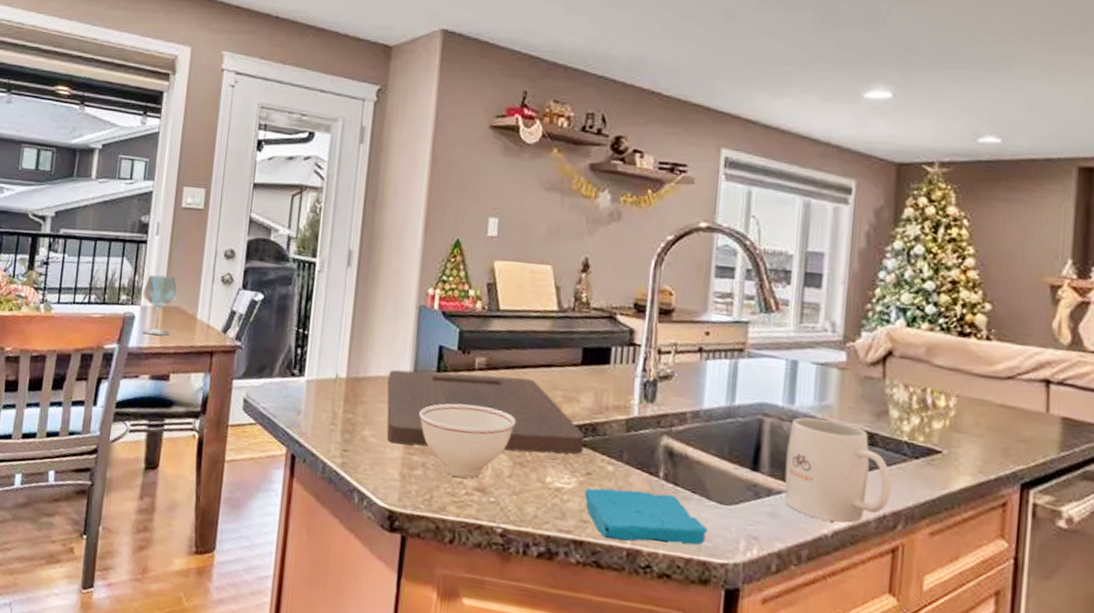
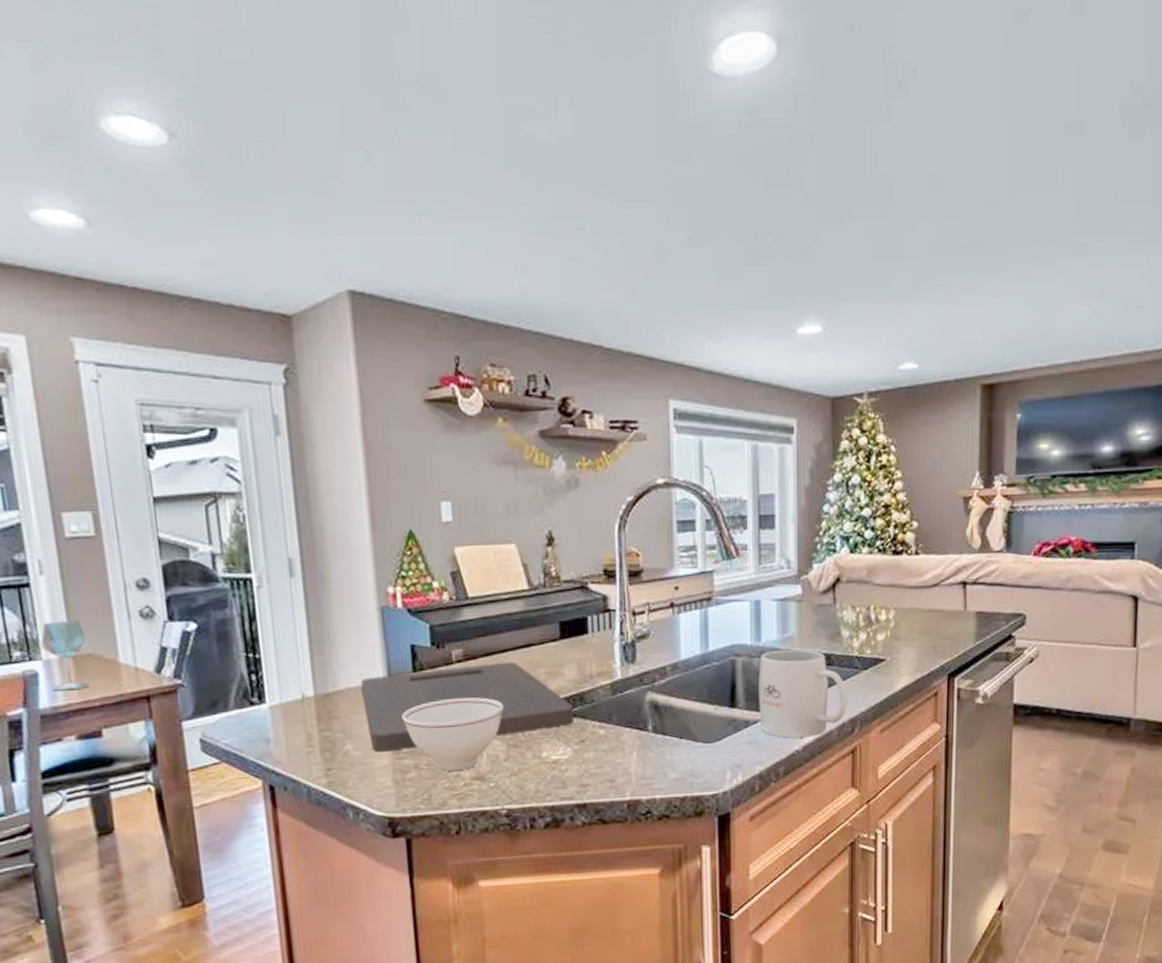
sponge: present [584,487,708,546] -> none [580,744,697,797]

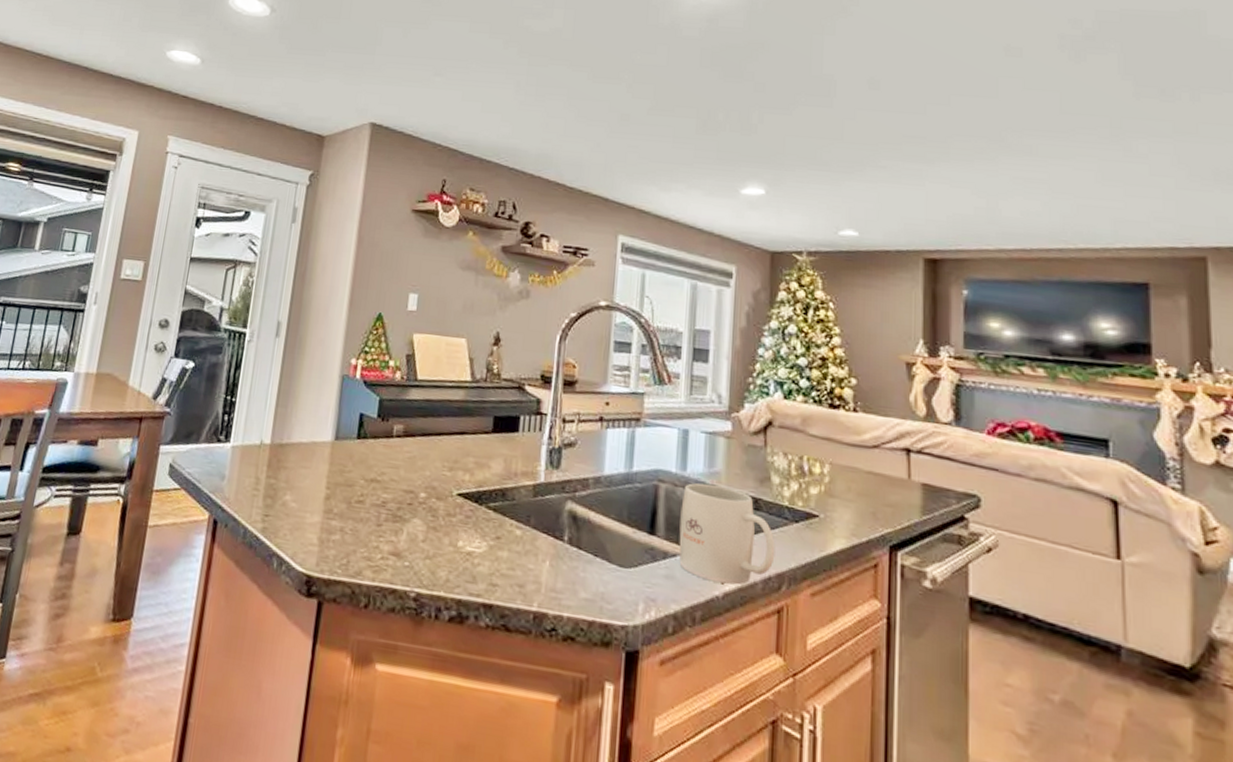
wine glass: present [41,620,89,691] -> none [73,342,112,402]
cutting board: present [361,661,574,752] -> none [307,436,495,519]
bowl: present [402,697,504,772] -> none [339,468,431,543]

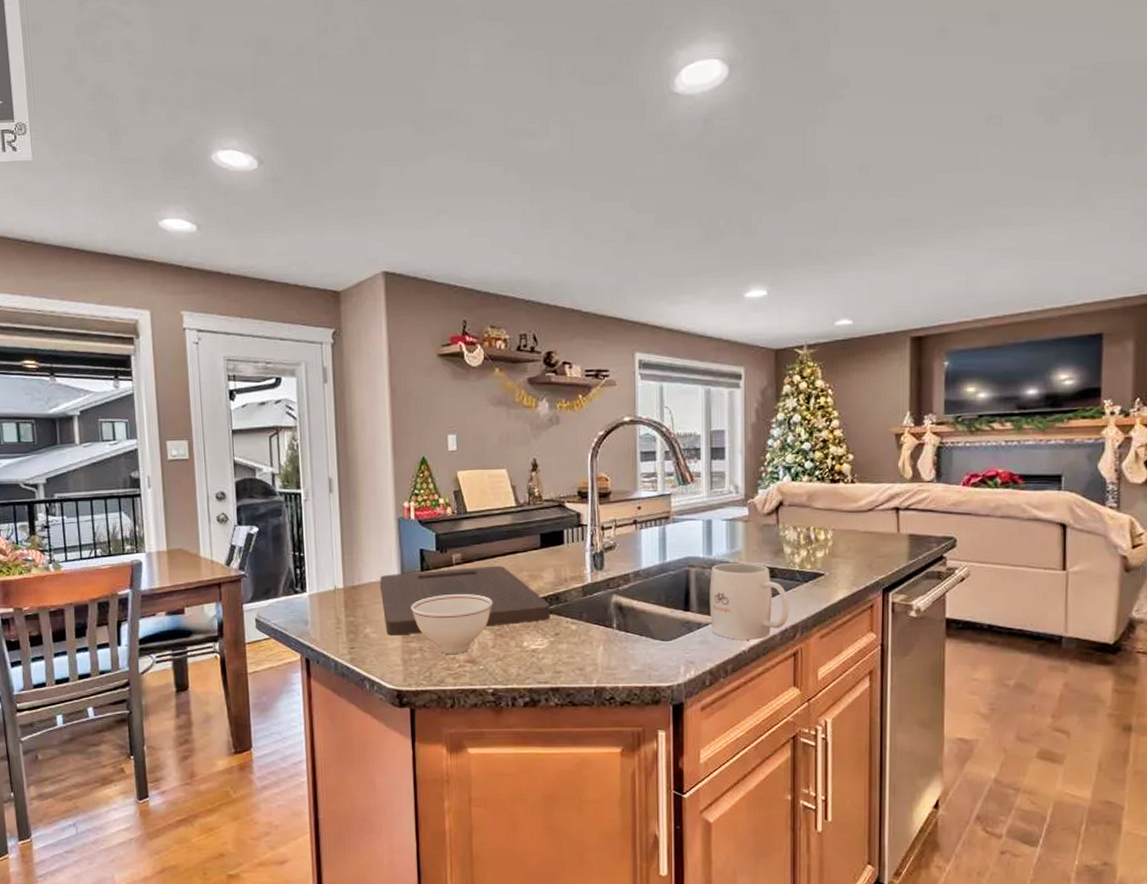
cutting board: none [307,436,495,519] -> present [380,565,551,636]
bowl: none [339,468,431,543] -> present [411,593,493,655]

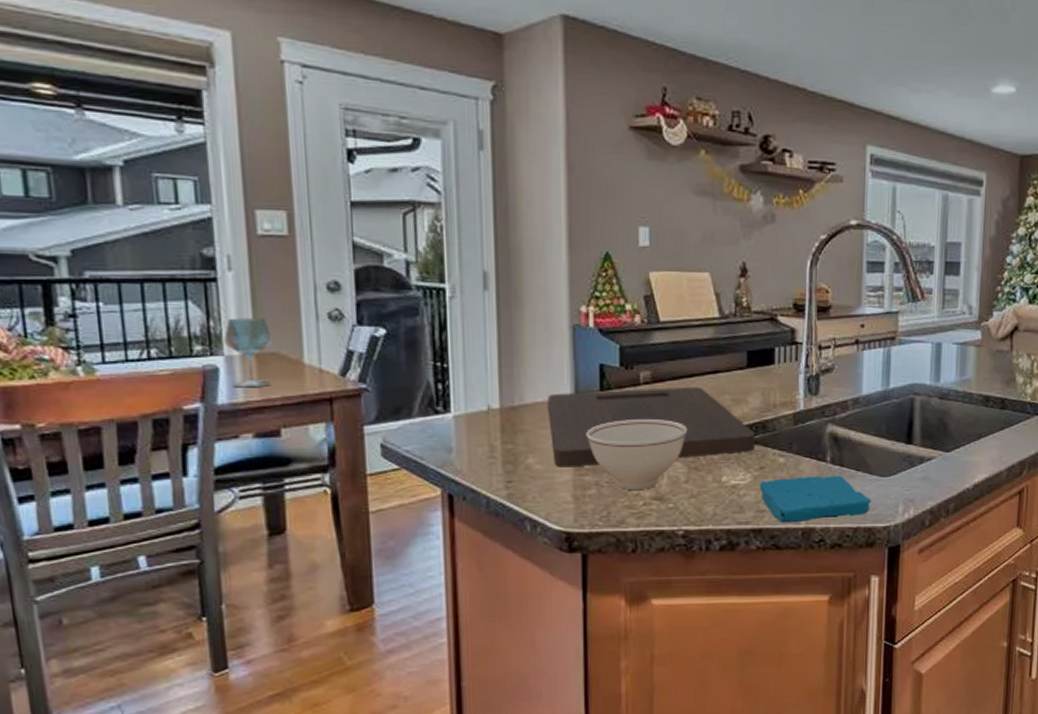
wine glass: none [145,523,179,577] -> present [224,318,274,388]
sponge: none [555,640,655,683] -> present [759,475,871,523]
mug: present [709,562,790,640] -> none [933,391,1019,477]

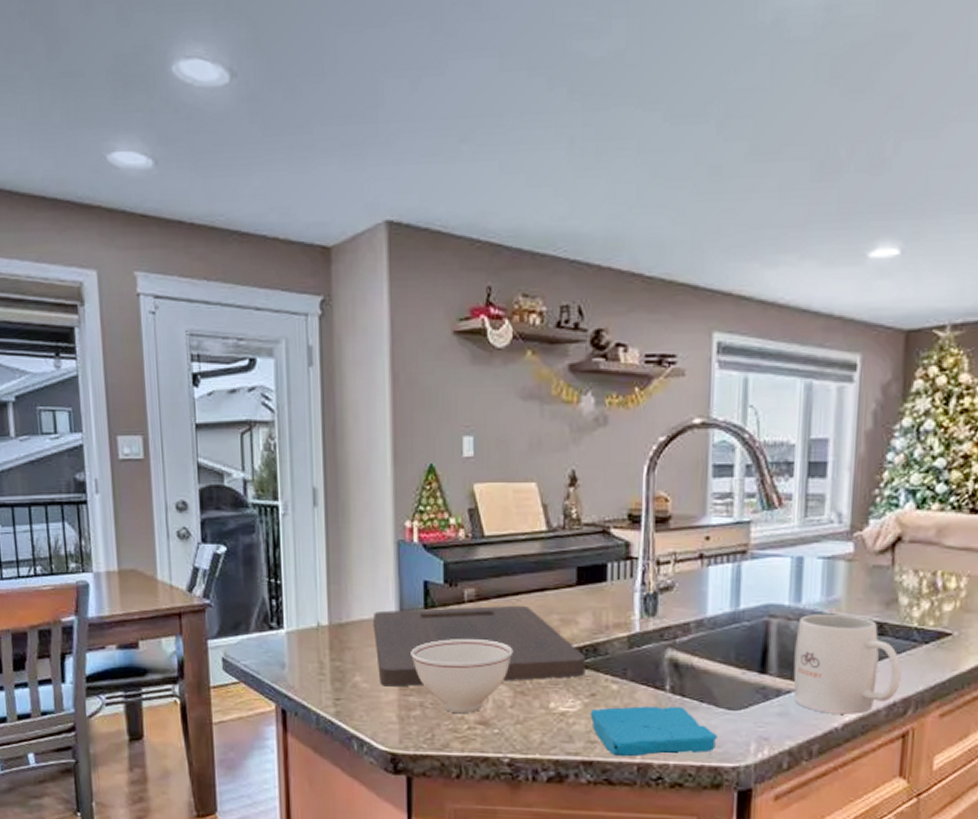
wine glass: present [224,318,274,388] -> none [93,537,133,603]
mug: none [933,391,1019,477] -> present [793,613,902,715]

